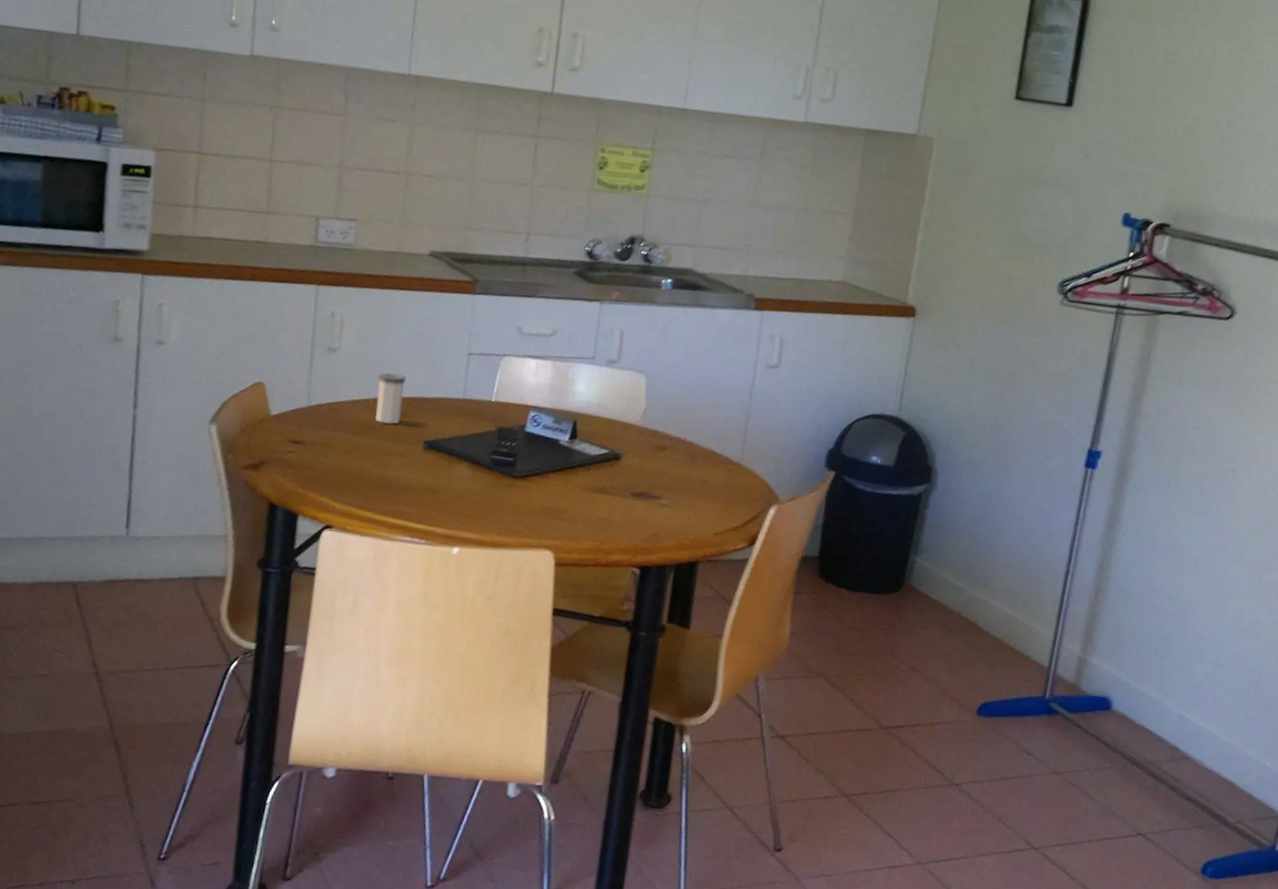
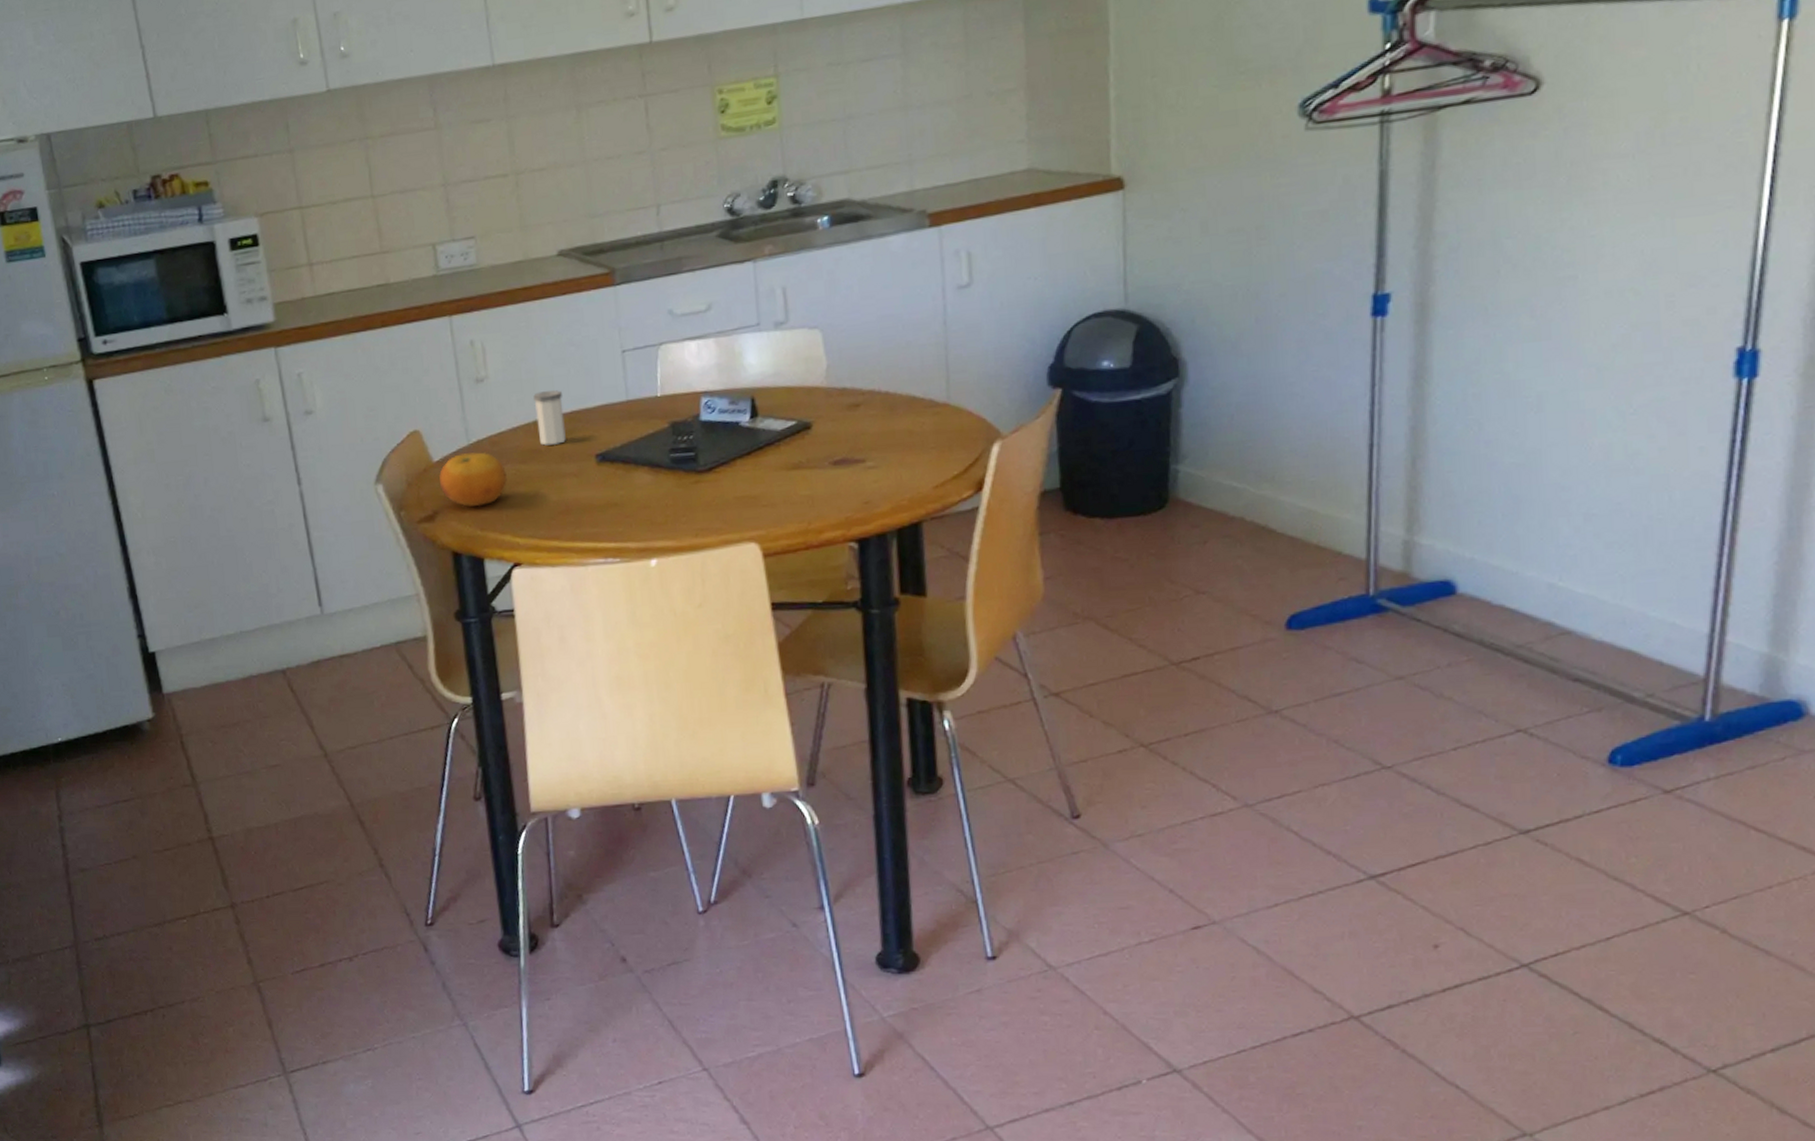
fruit: none [272,413,338,466] -> present [439,451,507,507]

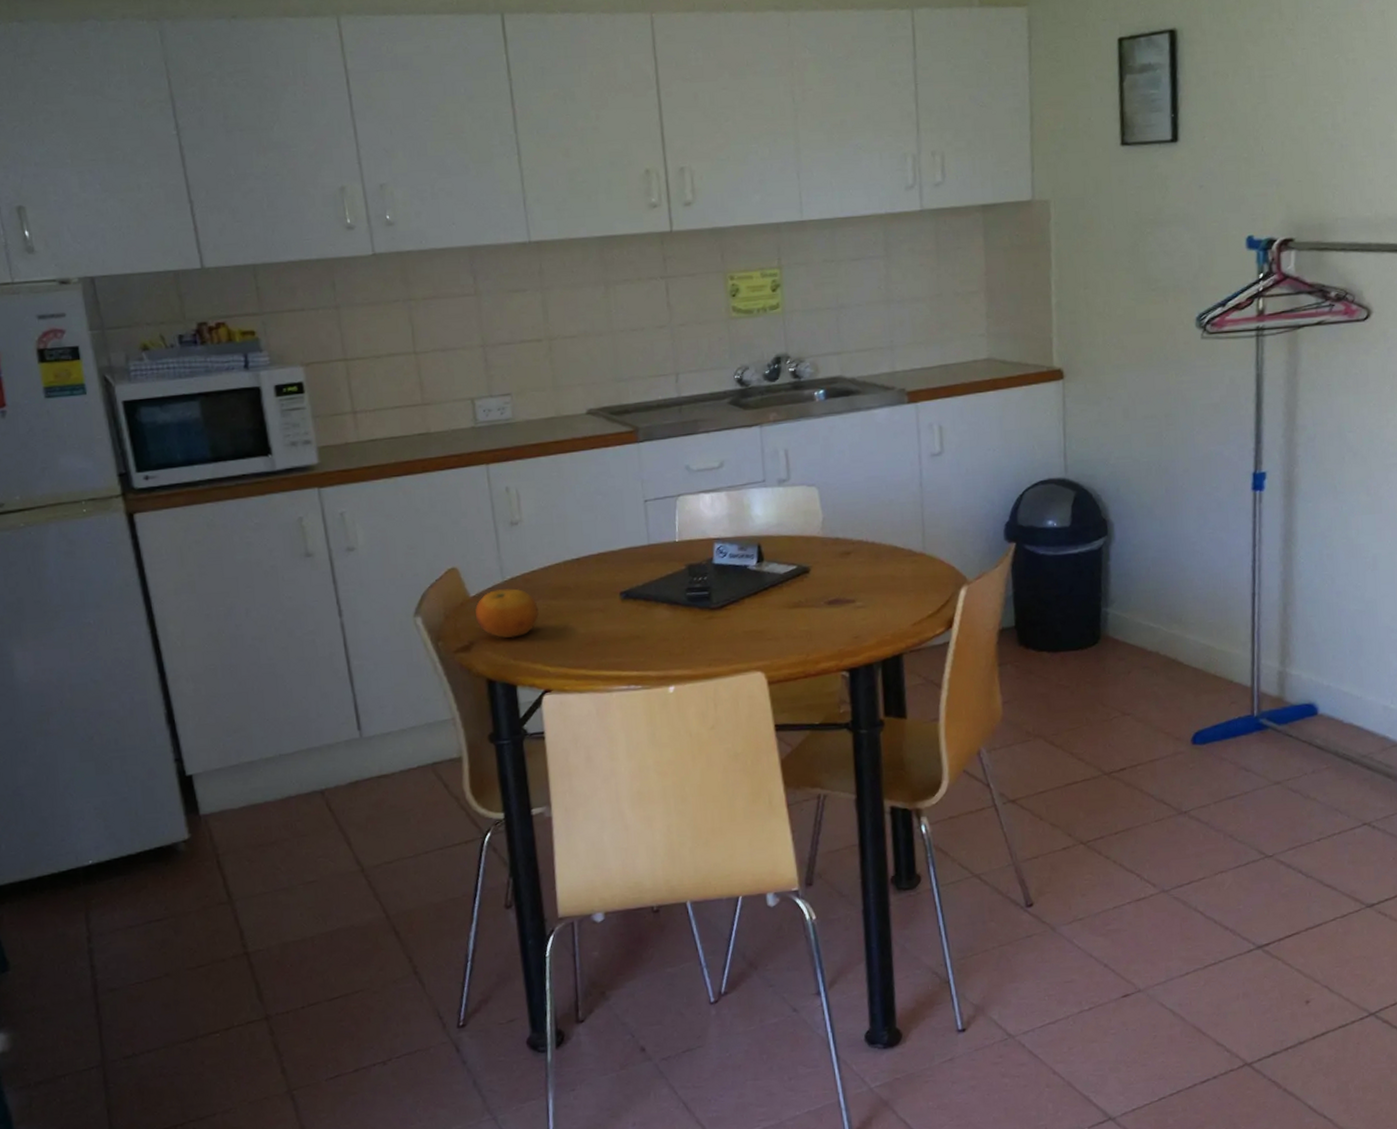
salt shaker: present [532,390,566,446] -> none [563,534,593,584]

